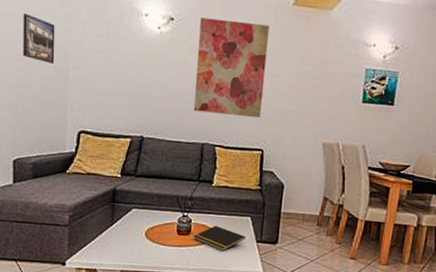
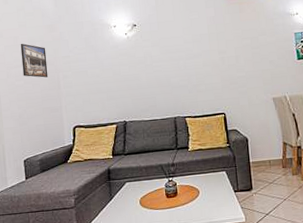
wall art: present [193,17,270,118] -> none [157,15,218,93]
notepad: present [193,226,245,251] -> none [180,184,224,205]

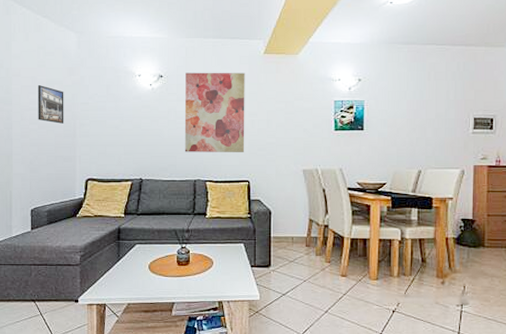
wall art: none [157,15,218,93] -> present [184,72,245,152]

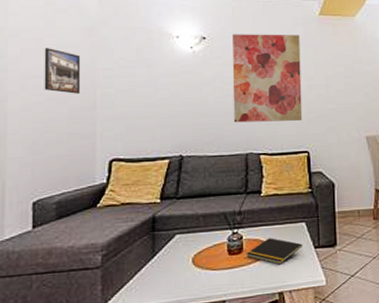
notepad: none [192,254,240,278] -> present [246,238,302,265]

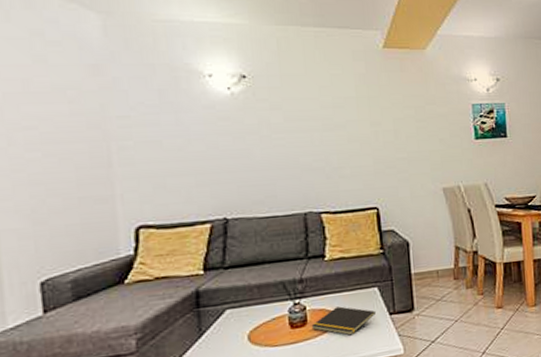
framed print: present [44,48,81,94] -> none [35,91,90,149]
wall art: present [232,34,303,123] -> none [279,71,369,177]

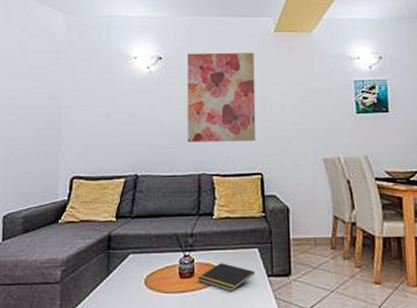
wall art: none [279,71,369,177] -> present [186,52,256,143]

